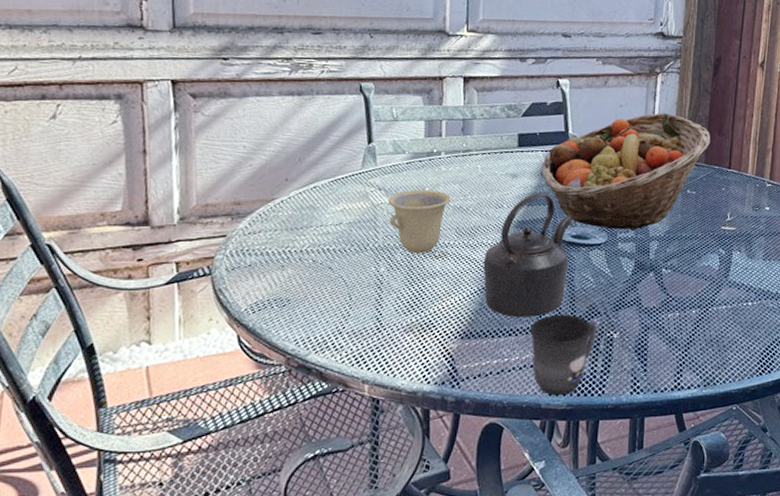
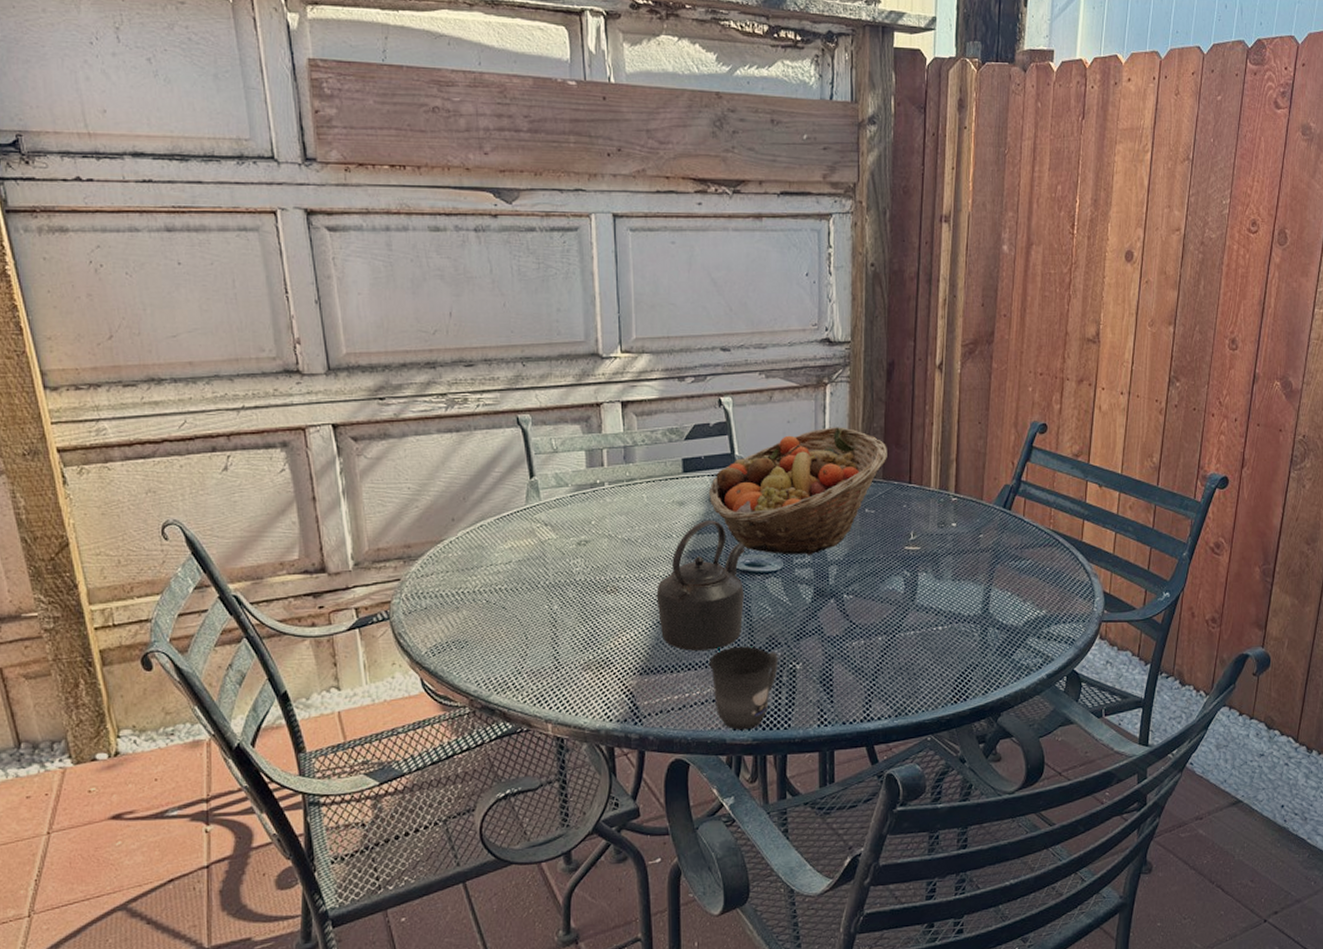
cup: present [388,189,451,254] -> none [555,522,618,590]

